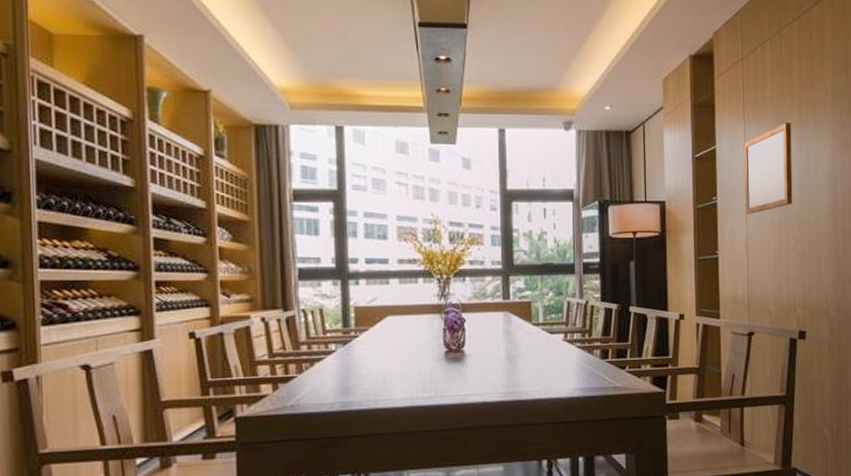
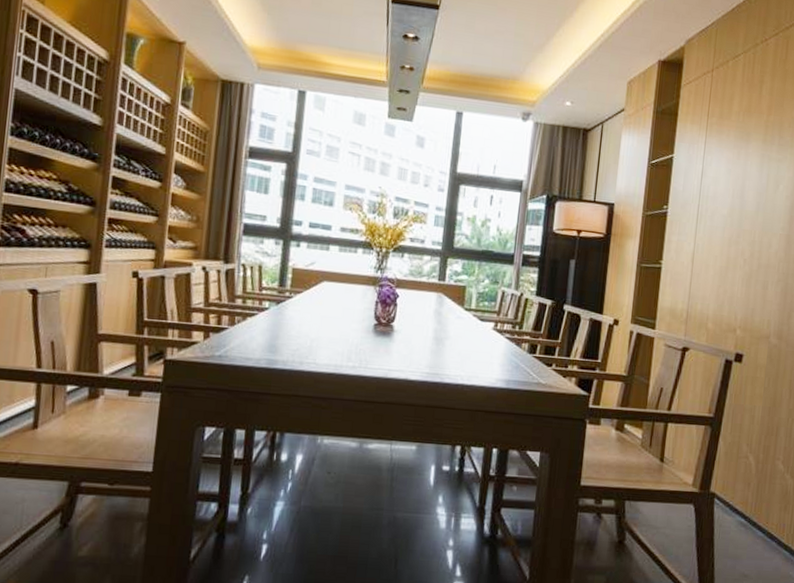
writing board: present [744,123,793,214] -> none [695,139,755,228]

